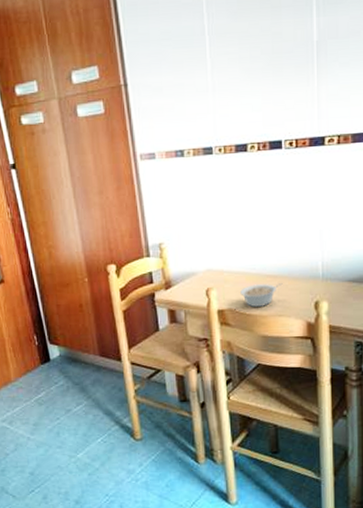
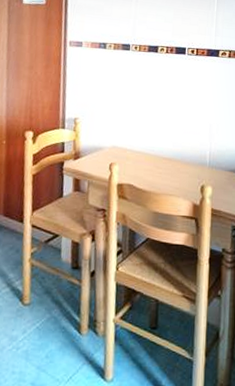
legume: present [240,283,283,307] -> none [139,164,176,185]

